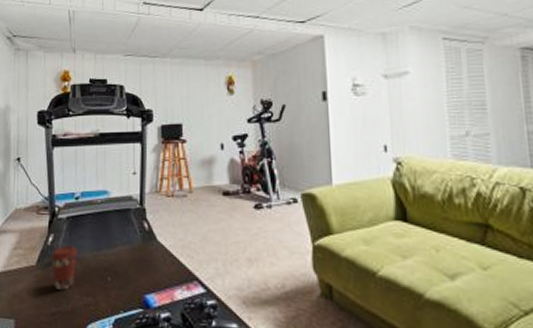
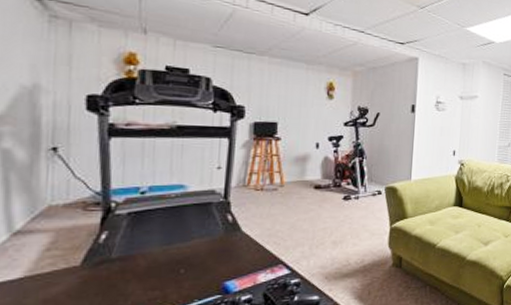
coffee cup: present [50,245,78,291] -> none [102,241,142,289]

